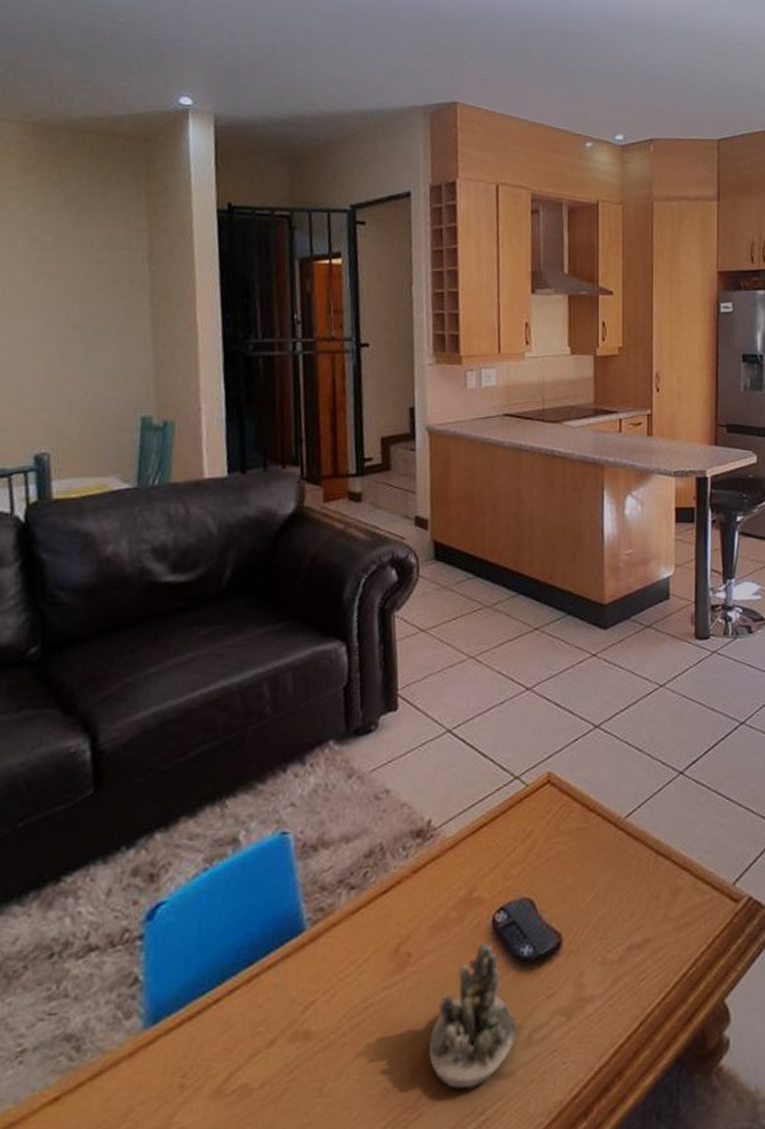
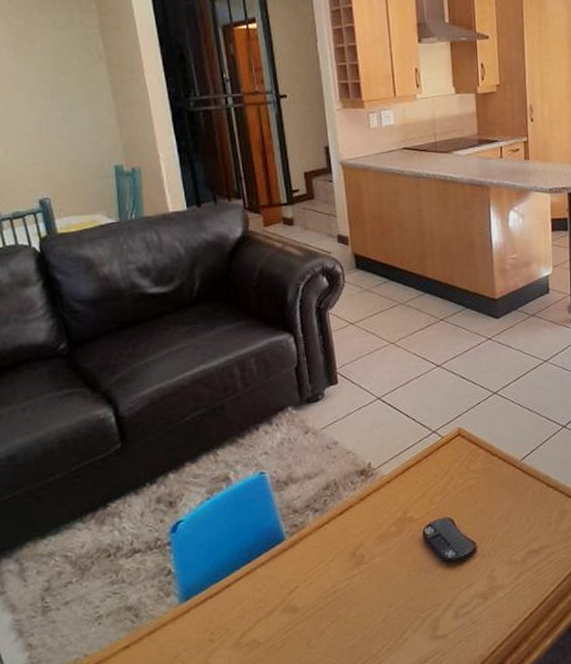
succulent planter: present [428,942,518,1089] -> none [382,548,448,645]

